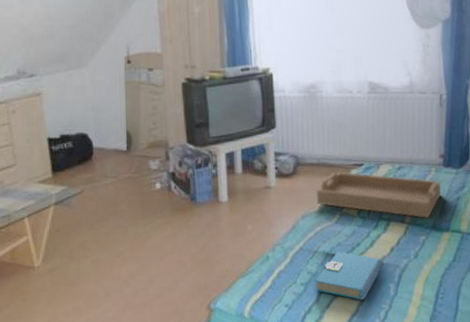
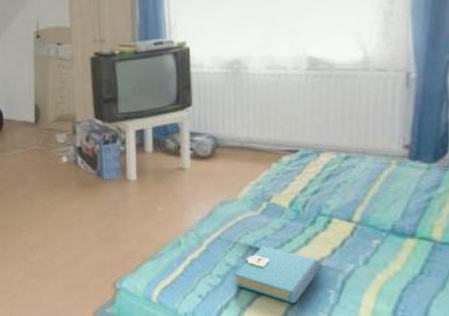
serving tray: present [316,172,441,218] -> none [238,158,405,219]

